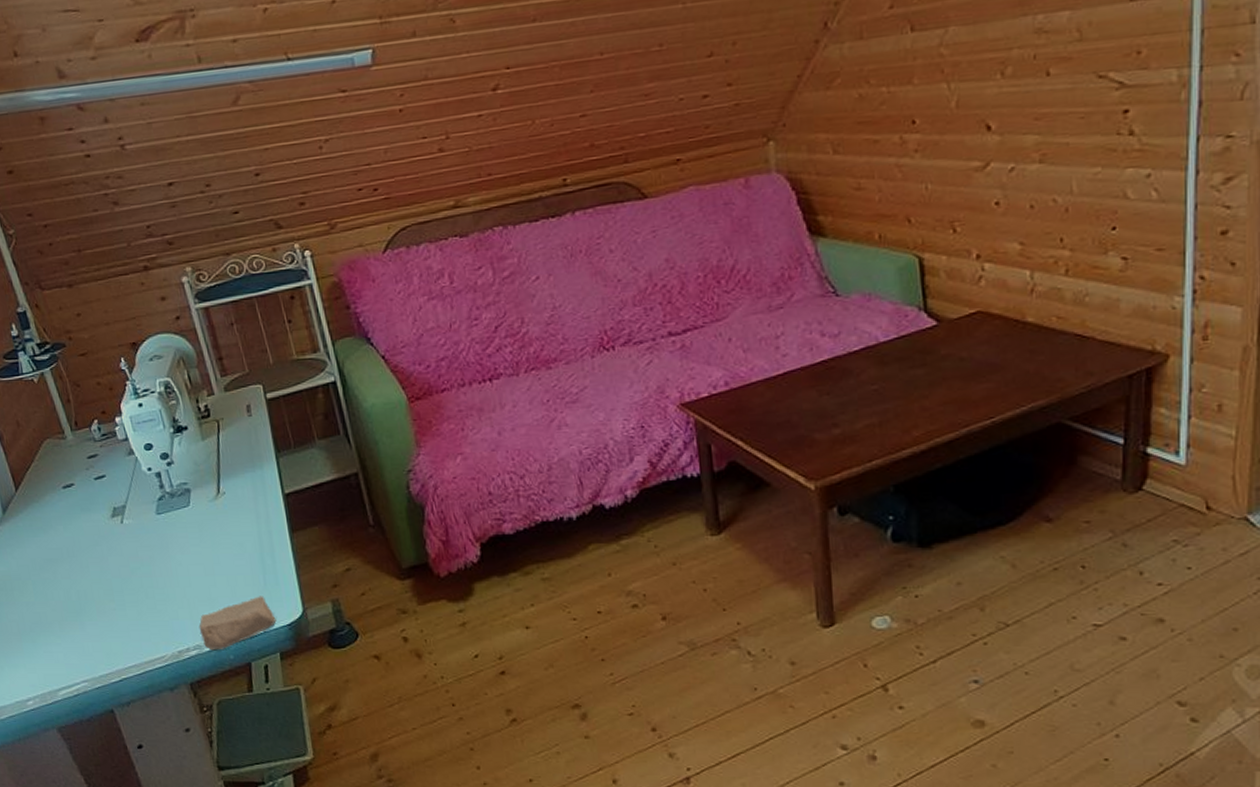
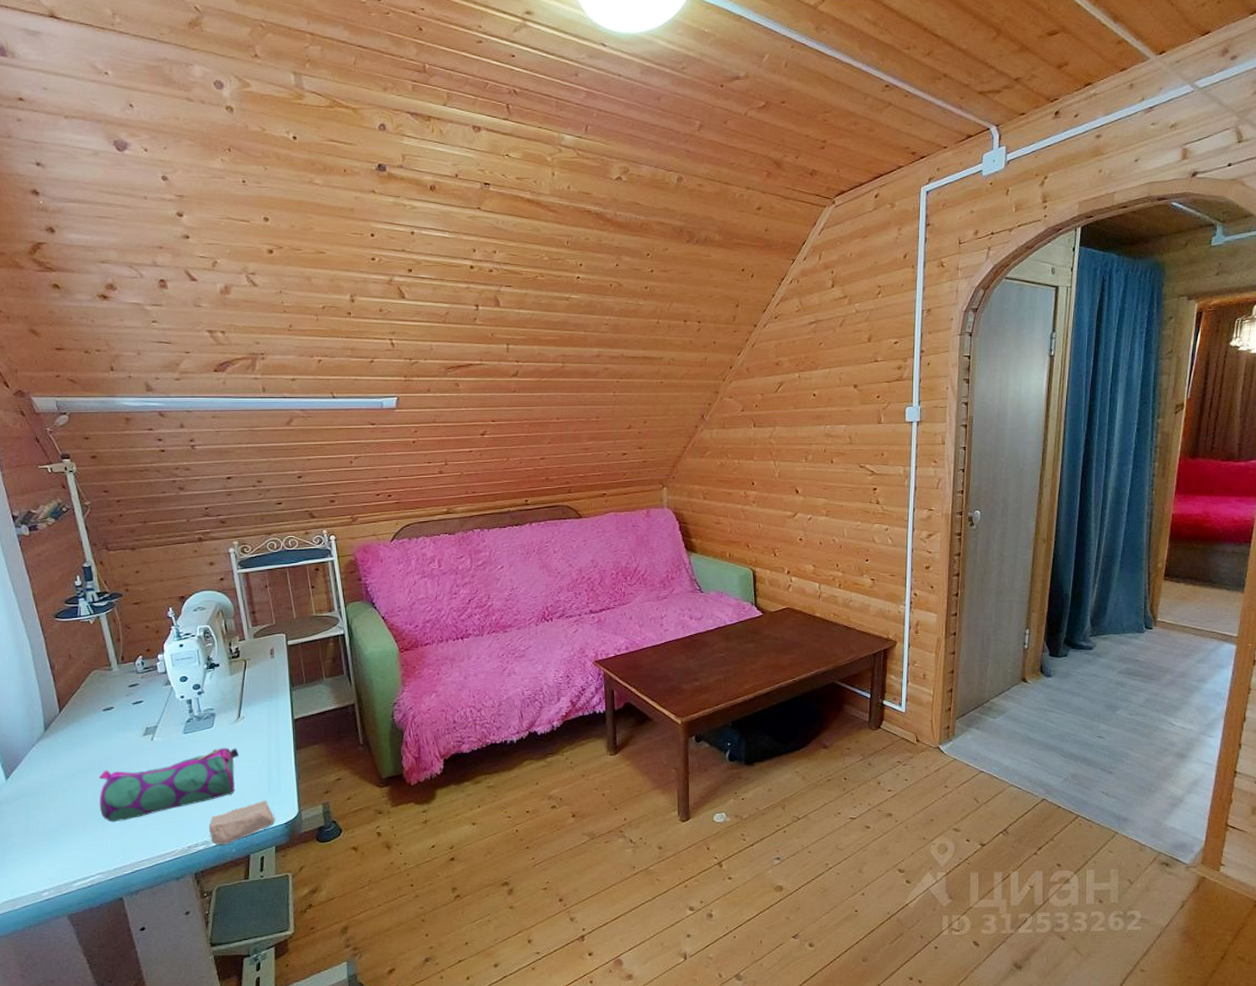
pencil case: none [68,531,225,621] -> present [98,747,240,822]

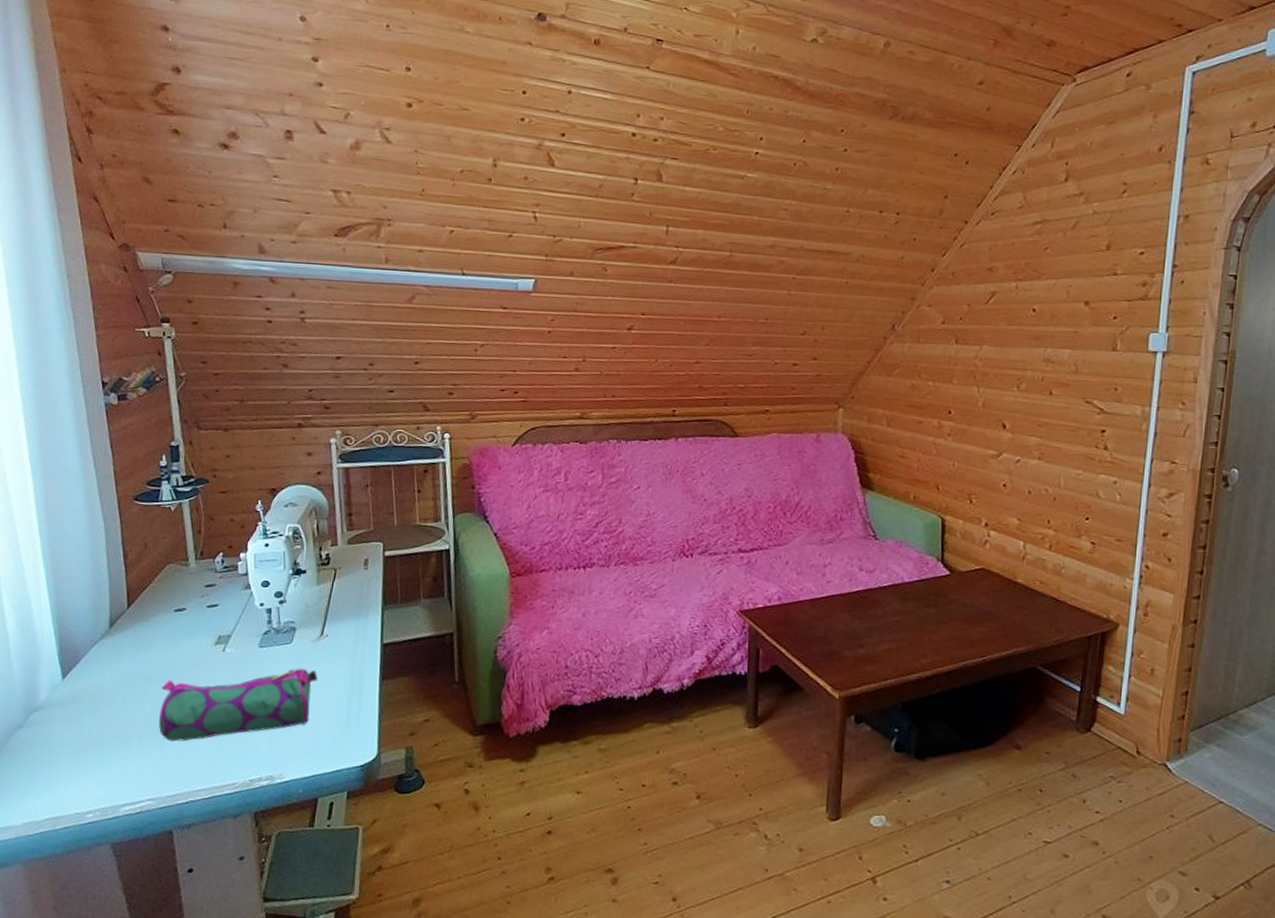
soap bar: present [208,800,275,846] -> none [275,735,351,783]

